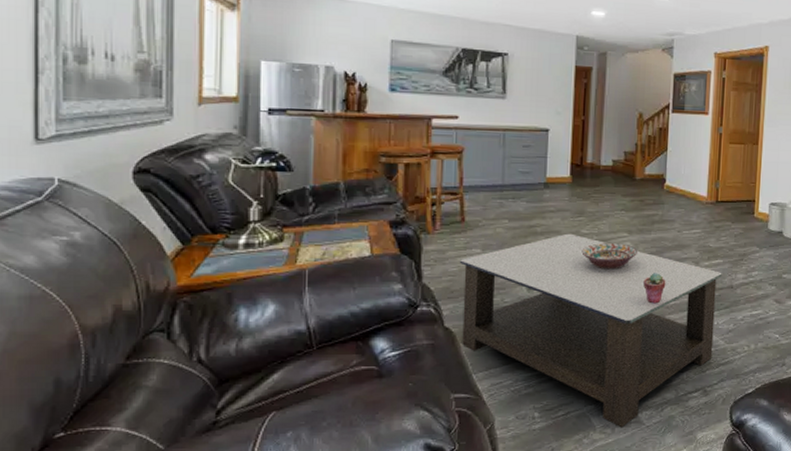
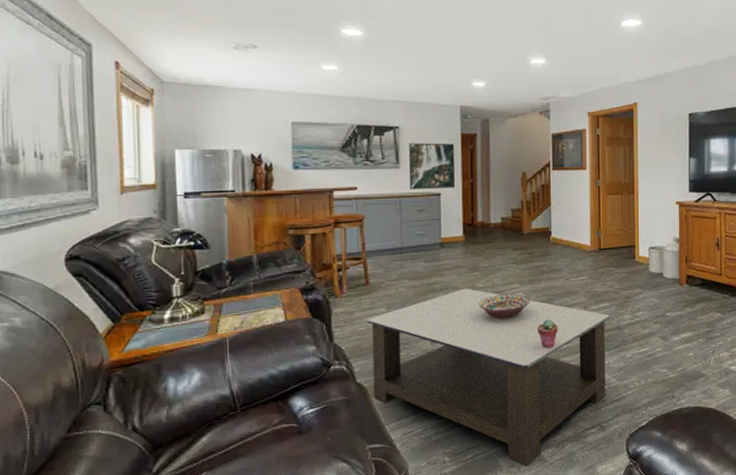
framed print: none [516,72,568,124] -> present [409,143,455,190]

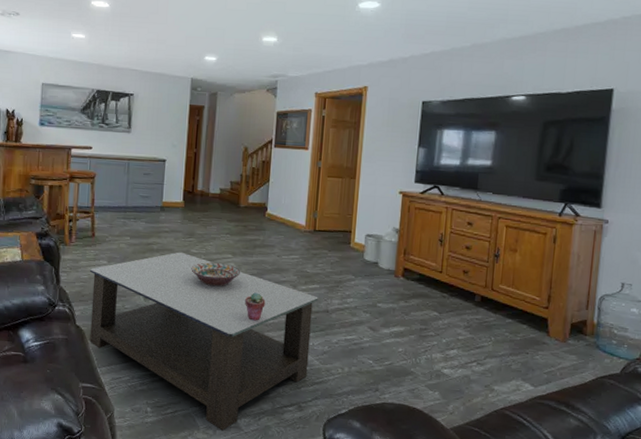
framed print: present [409,143,455,190] -> none [139,110,183,156]

